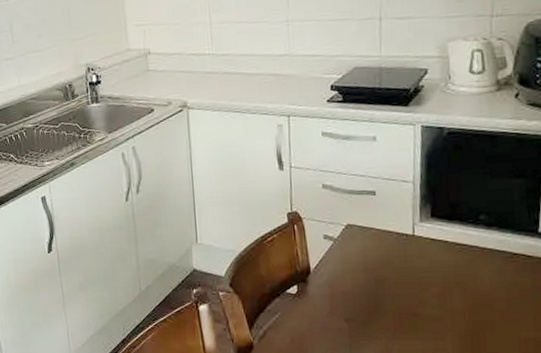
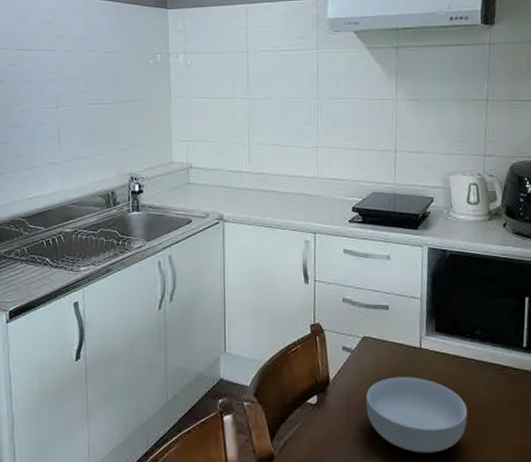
cereal bowl: none [351,266,470,344] -> present [365,377,468,453]

